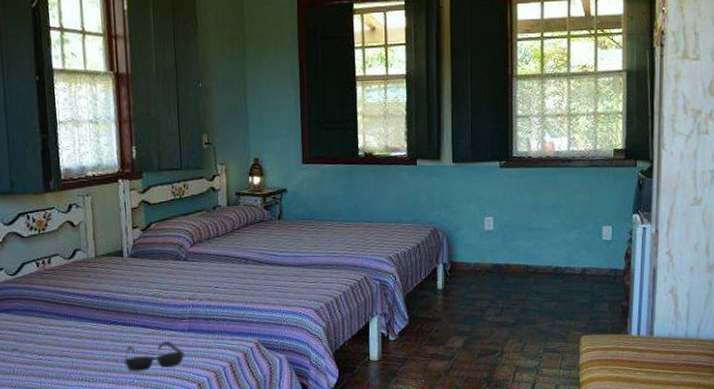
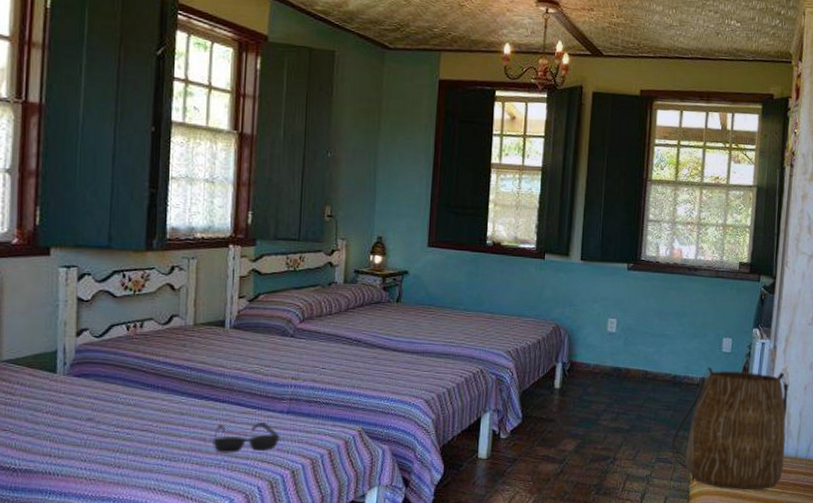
tote bag: none [557,255,675,374] -> present [670,366,789,490]

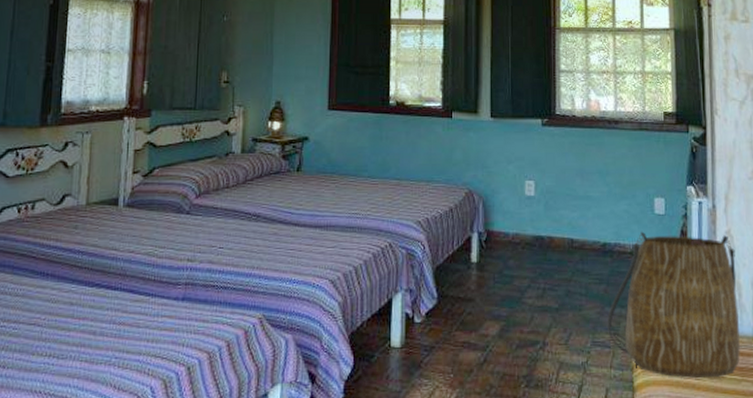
glasses: present [212,421,280,453] -> none [103,310,175,349]

